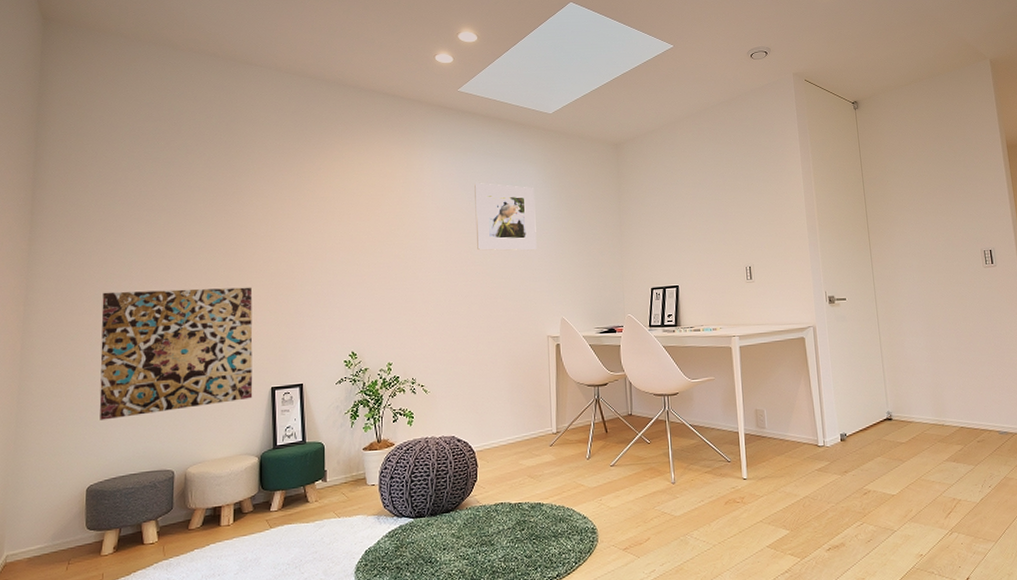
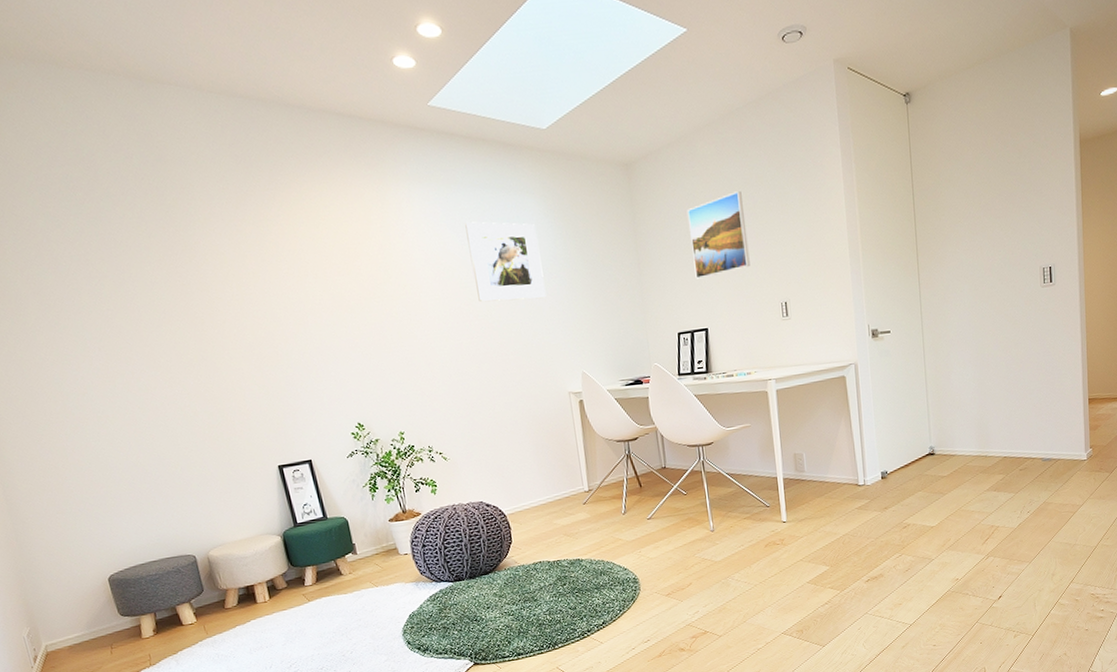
wall art: present [99,287,253,420] -> none [62,359,260,511]
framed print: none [665,171,719,242] -> present [686,191,750,279]

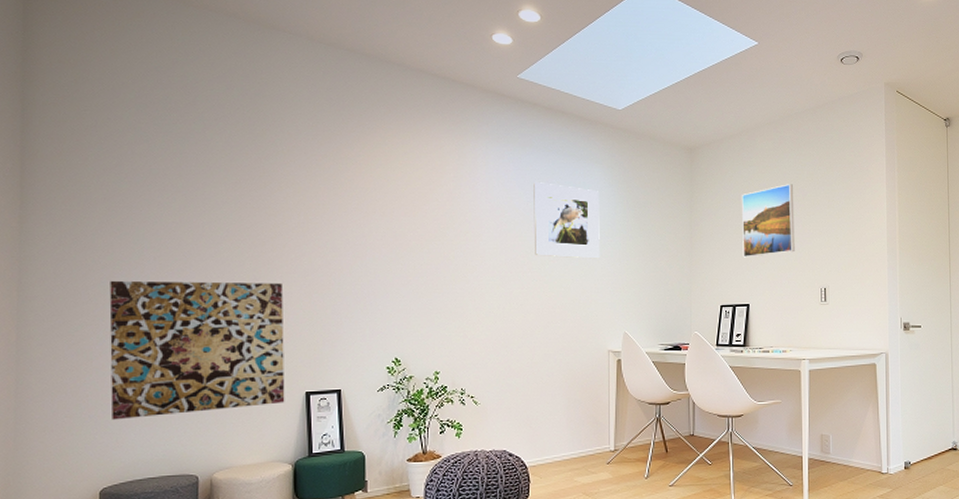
wall art: none [62,359,260,511] -> present [109,280,285,420]

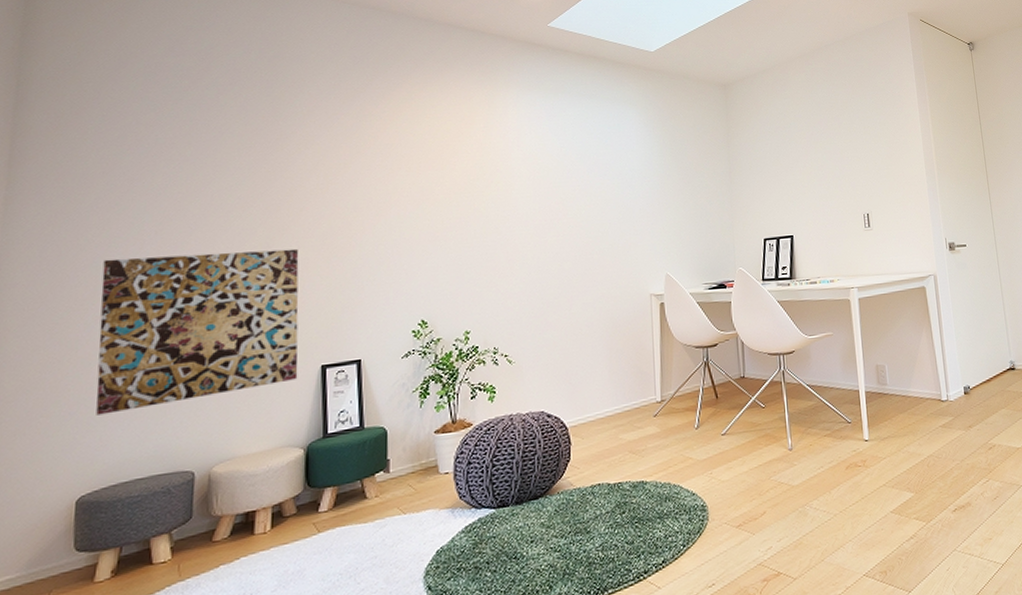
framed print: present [534,182,600,259] -> none [567,127,638,202]
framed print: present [741,184,795,258] -> none [777,113,835,189]

